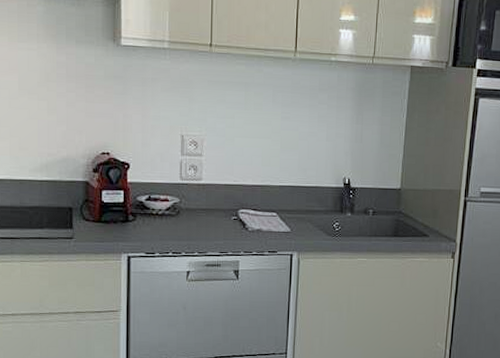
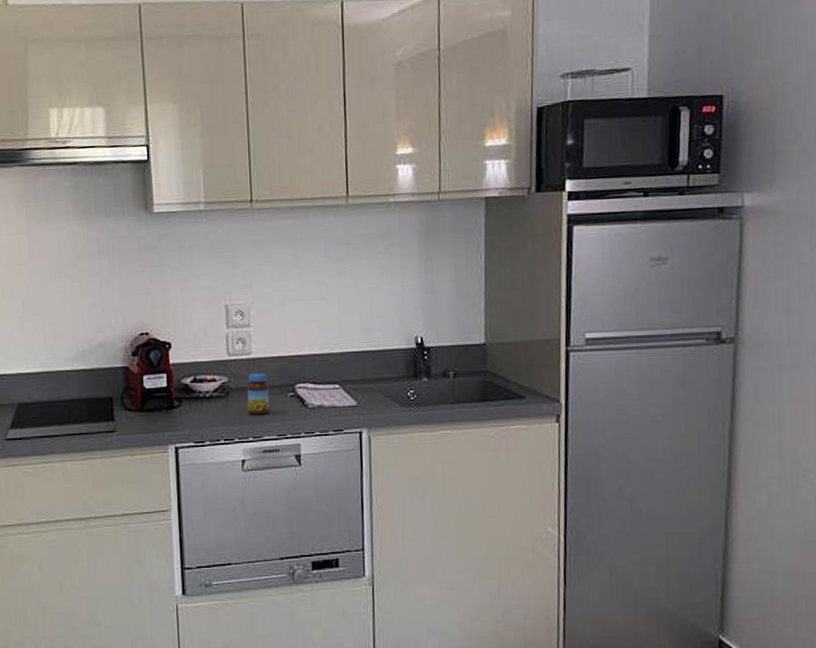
jar: none [195,197,215,234] -> present [247,373,270,415]

